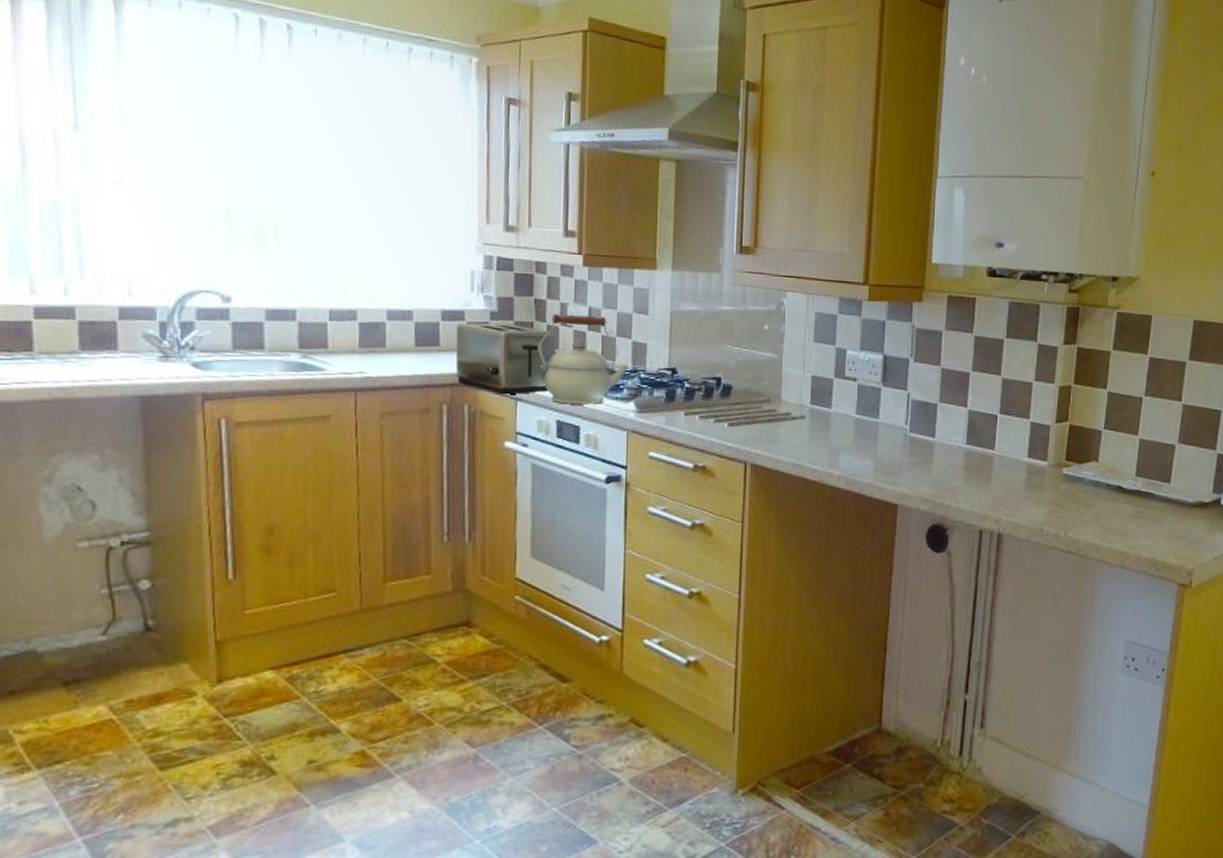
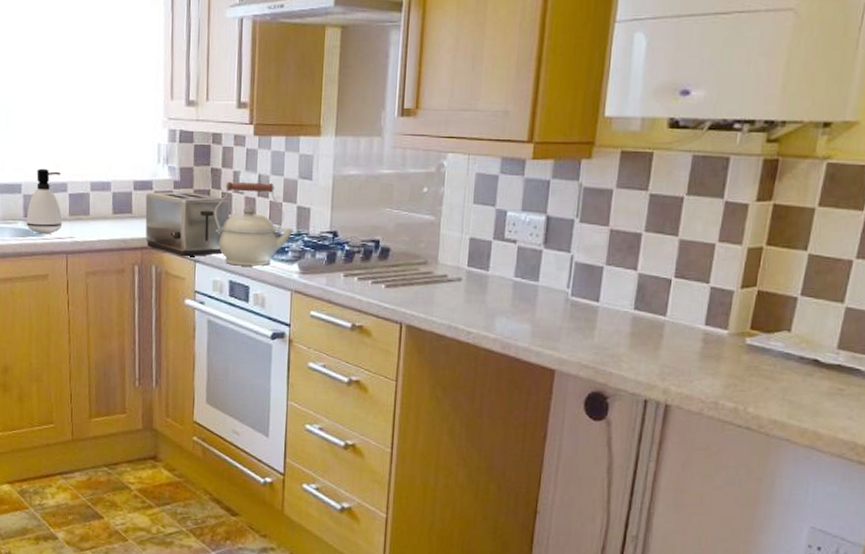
soap dispenser: none [302,293,350,369] -> present [26,168,63,235]

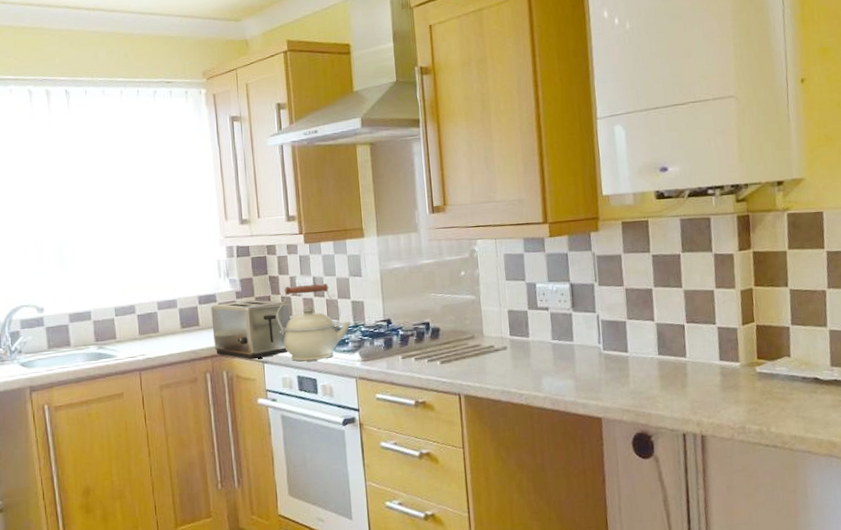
soap dispenser: present [26,168,63,235] -> none [97,294,133,356]

